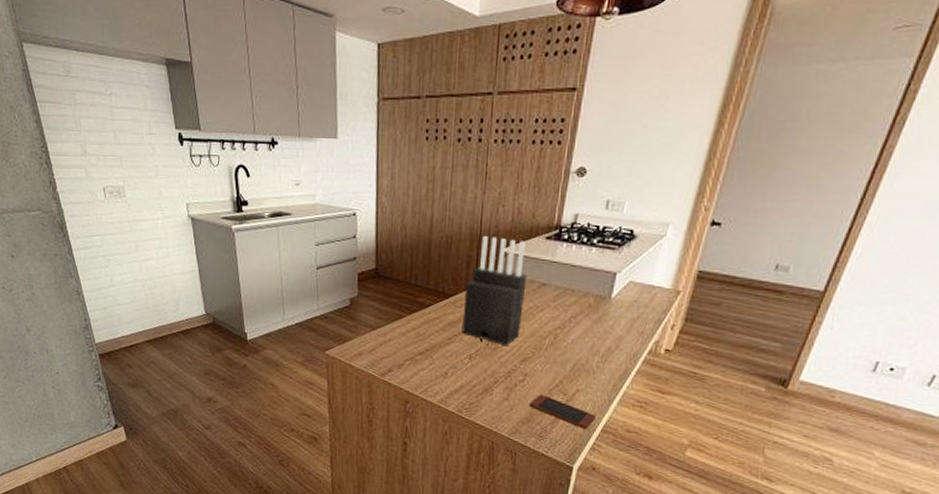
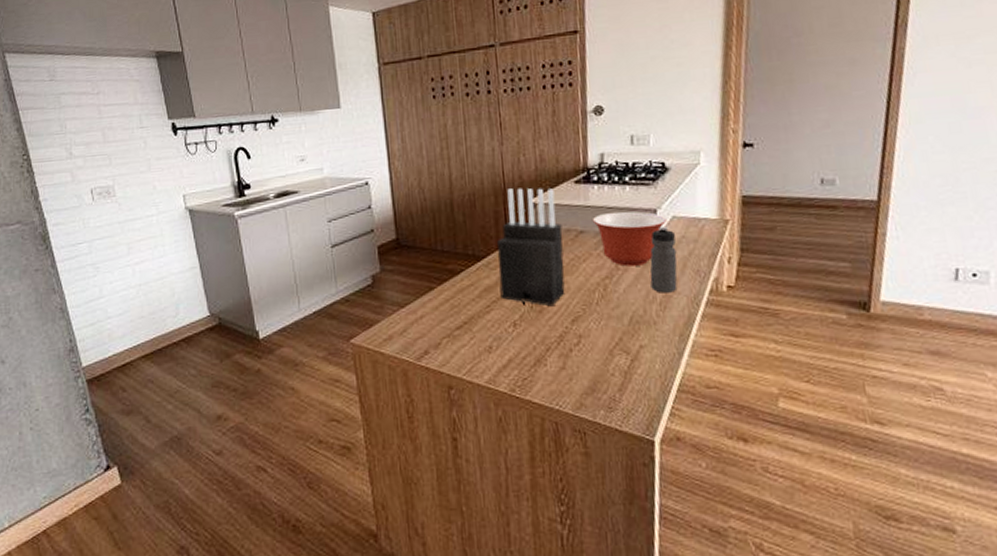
smartphone: present [530,395,596,429] -> none [591,357,668,392]
mixing bowl: none [555,270,624,321] -> present [592,211,666,267]
water bottle: none [597,290,630,349] -> present [650,227,678,293]

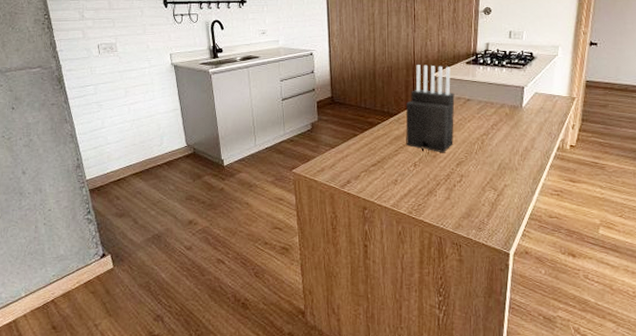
mixing bowl: present [592,211,666,267] -> none [477,86,530,127]
water bottle: present [650,227,678,293] -> none [515,100,537,148]

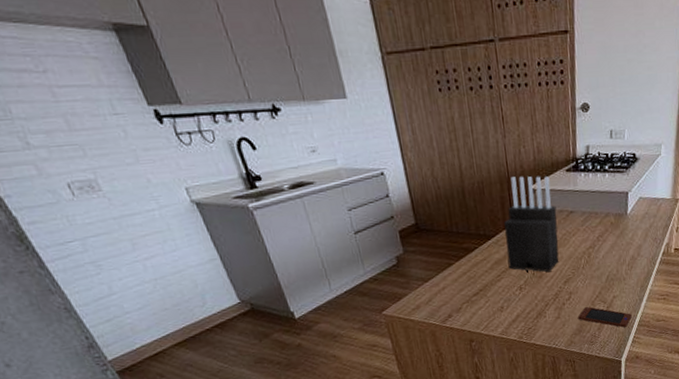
smartphone: none [468,192,523,218] -> present [578,307,632,328]

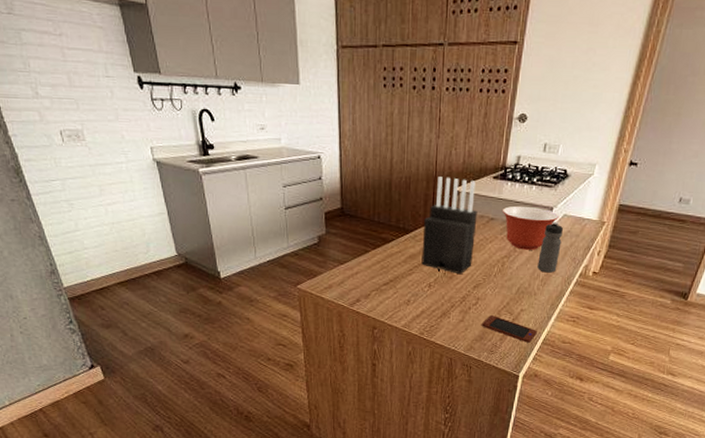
mixing bowl: none [579,194,635,238] -> present [502,205,559,250]
water bottle: none [622,206,642,257] -> present [537,222,564,273]

